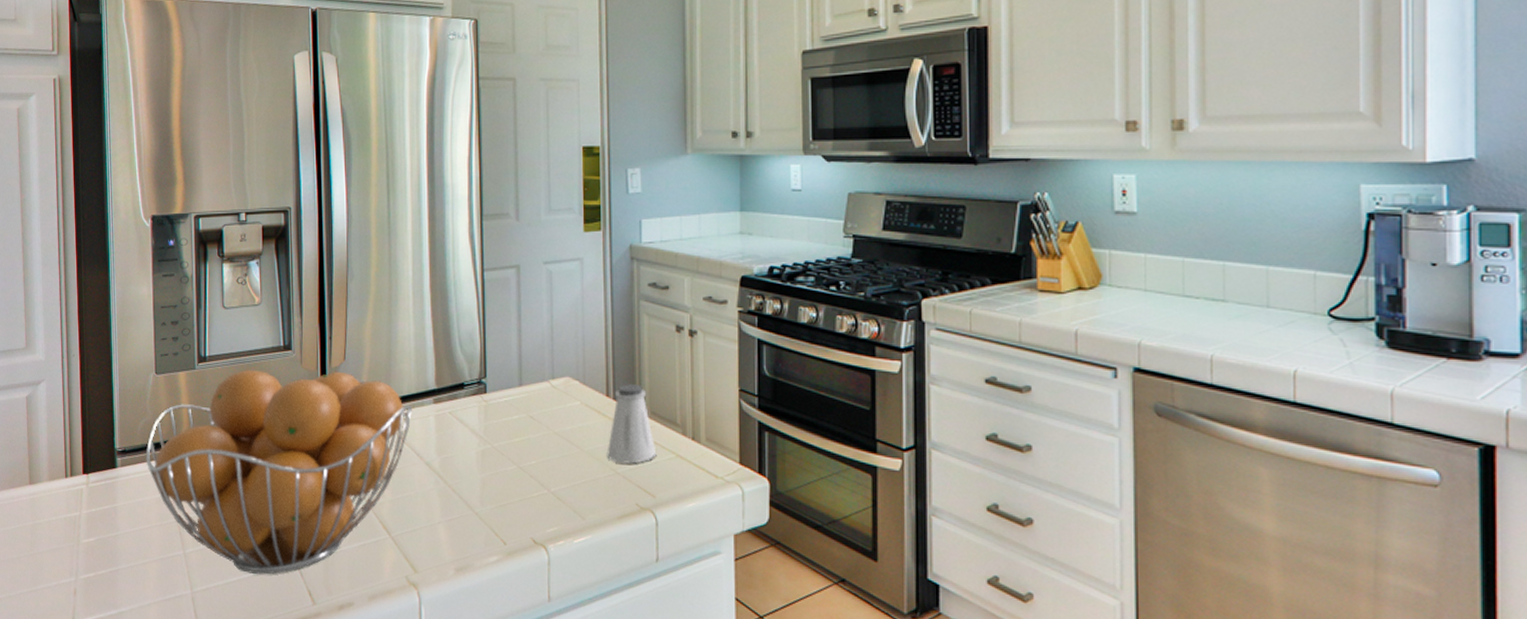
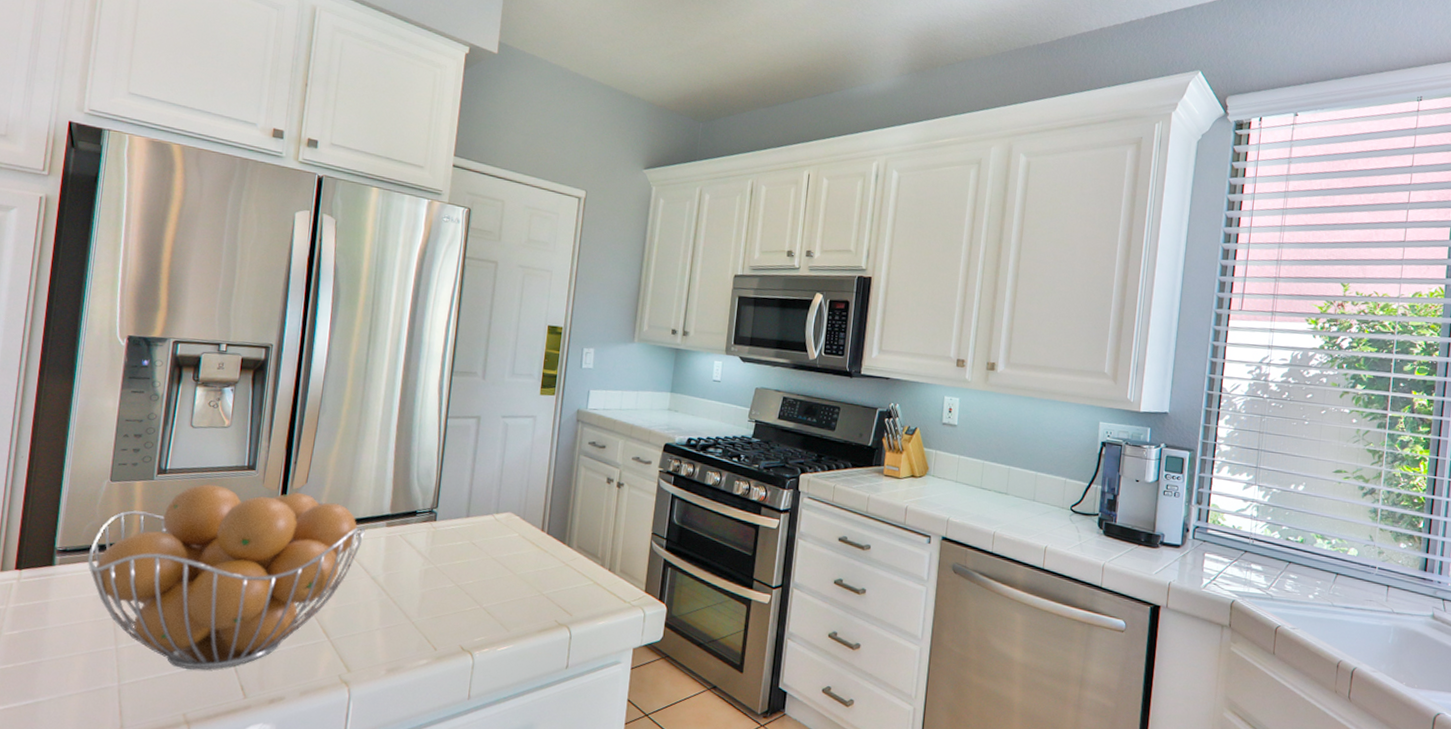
saltshaker: present [607,384,657,464] -> none [535,522,578,588]

